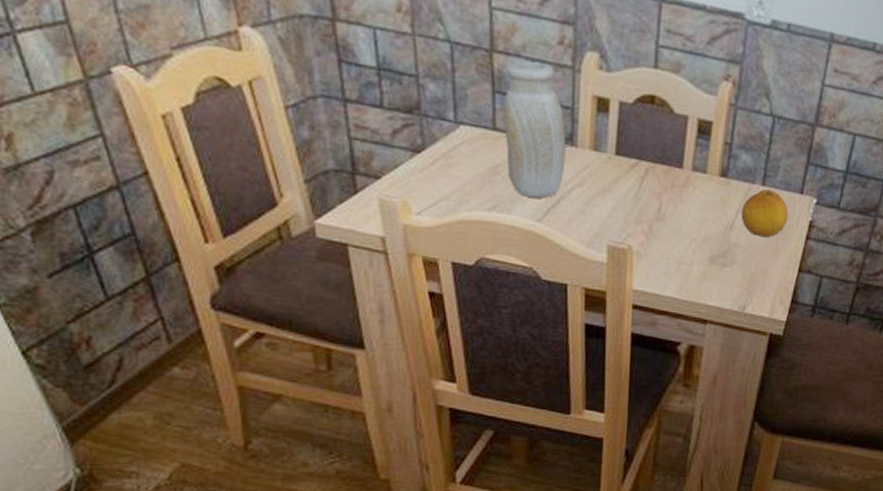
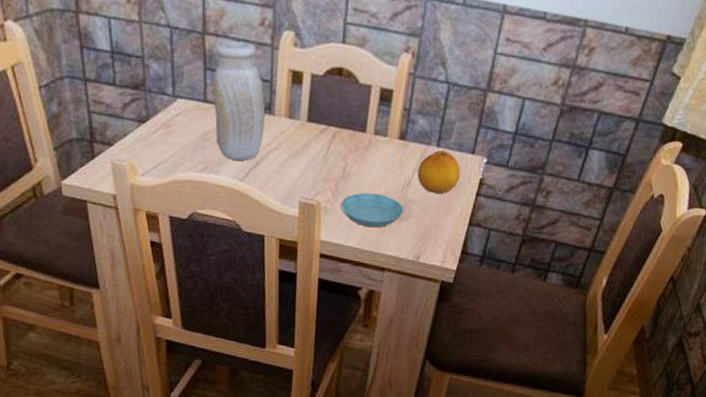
saucer: none [655,235,727,275] -> present [341,192,404,228]

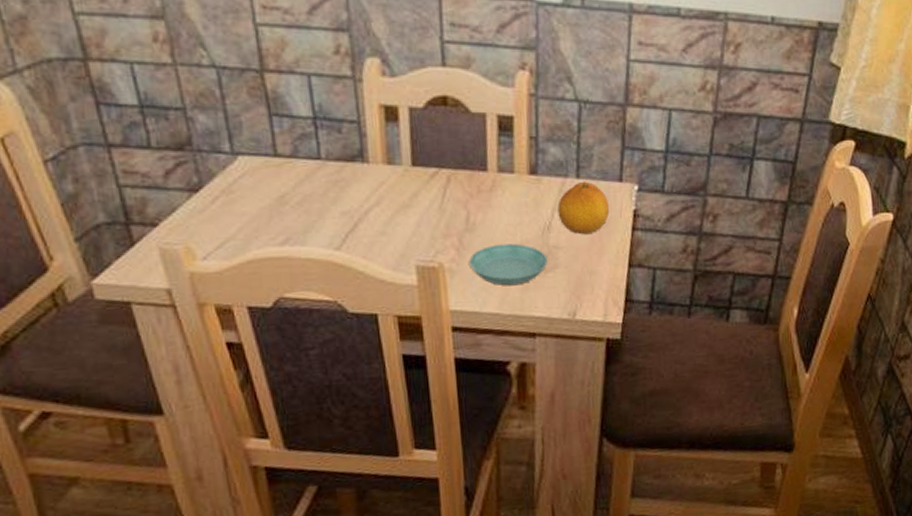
vase: present [212,41,266,161] -> none [280,77,359,225]

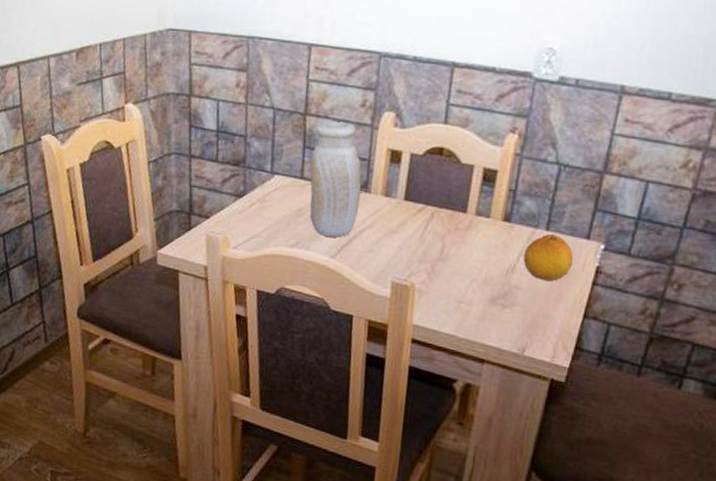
vase: none [280,77,359,225] -> present [309,121,362,237]
saucer: present [469,243,548,286] -> none [436,275,507,314]

